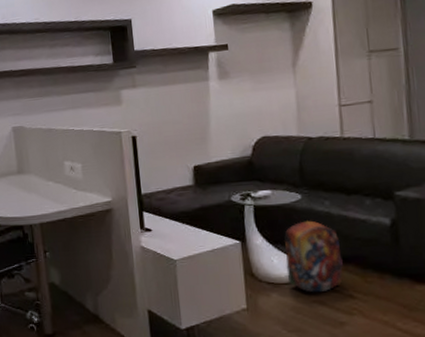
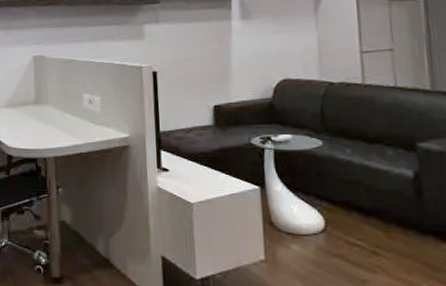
backpack: present [284,213,343,293] -> none [305,160,365,247]

